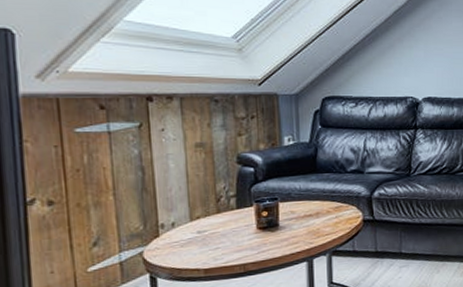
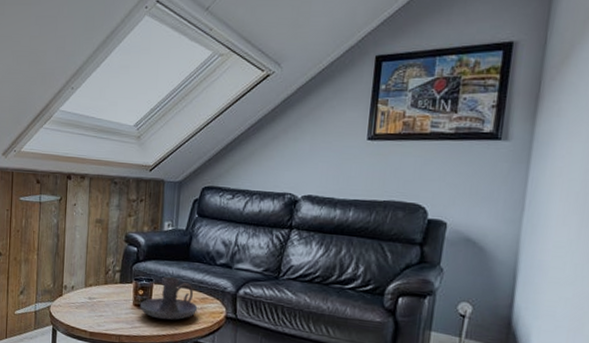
candle holder: none [265,191,333,237] -> present [140,276,198,320]

